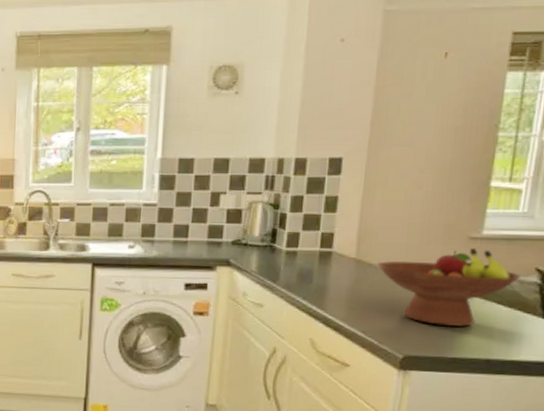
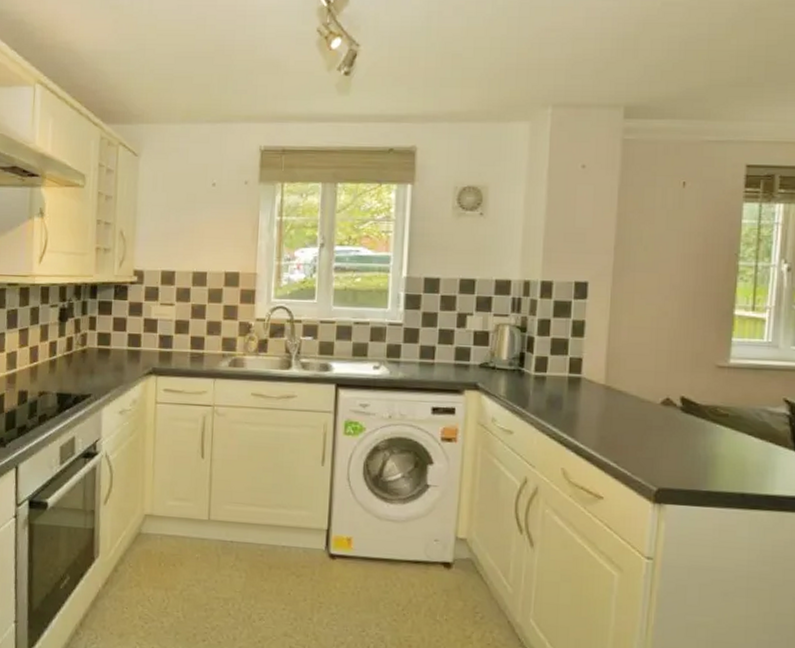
fruit bowl: present [377,248,522,327] -> none [626,377,771,459]

